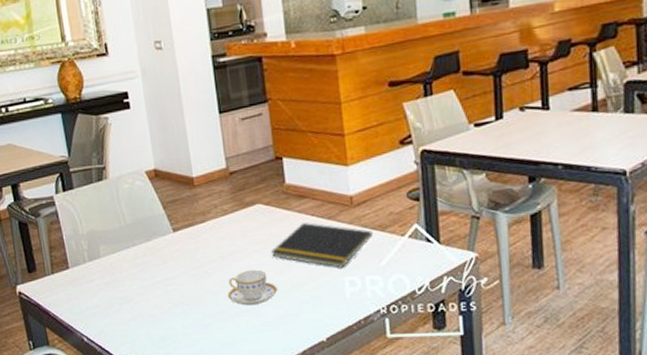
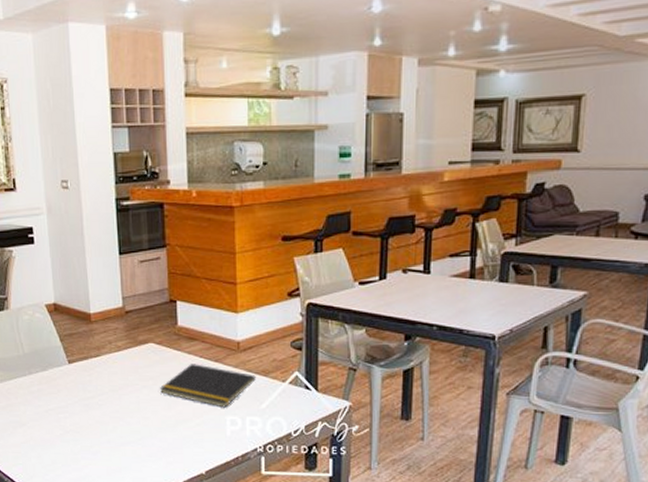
teacup: present [227,269,278,306] -> none [116,404,164,437]

